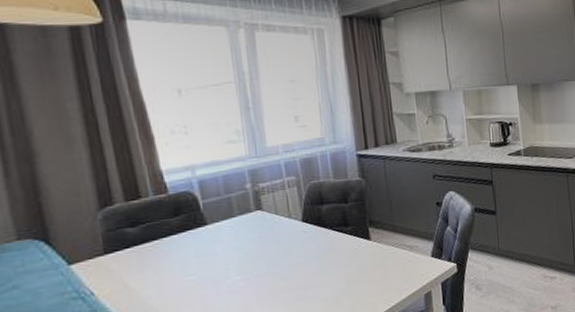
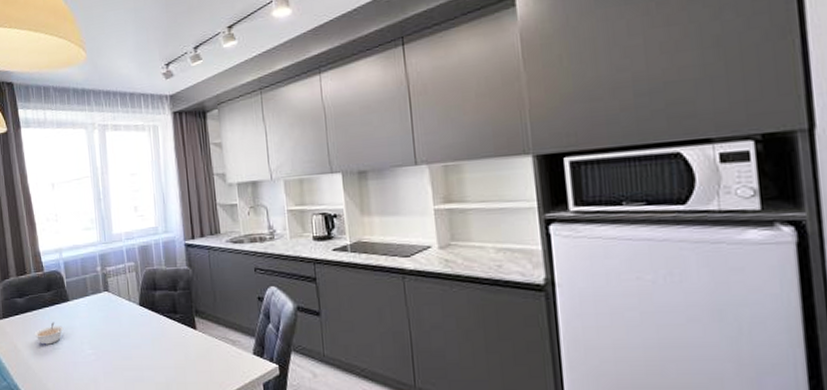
legume: none [156,251,200,279] -> present [34,322,64,345]

